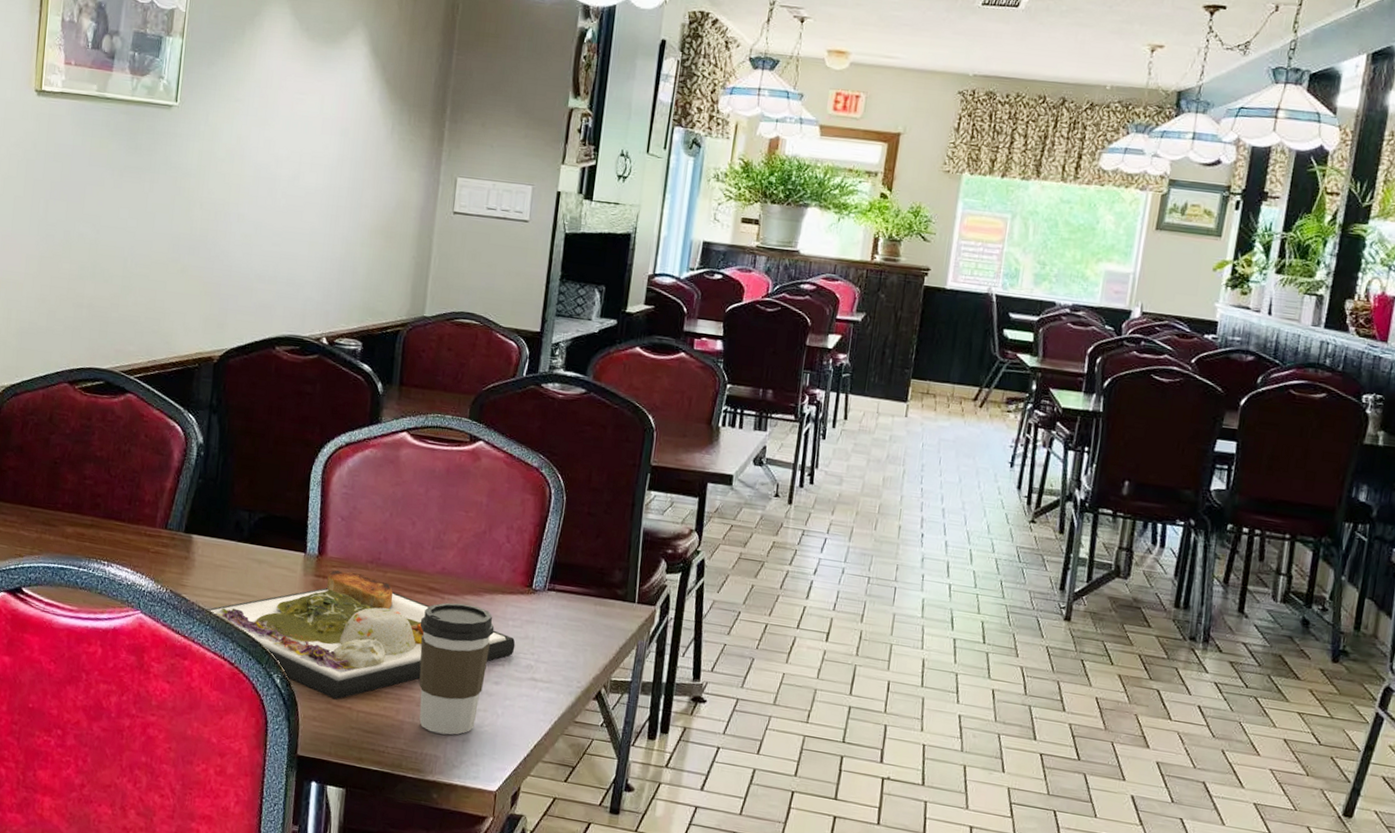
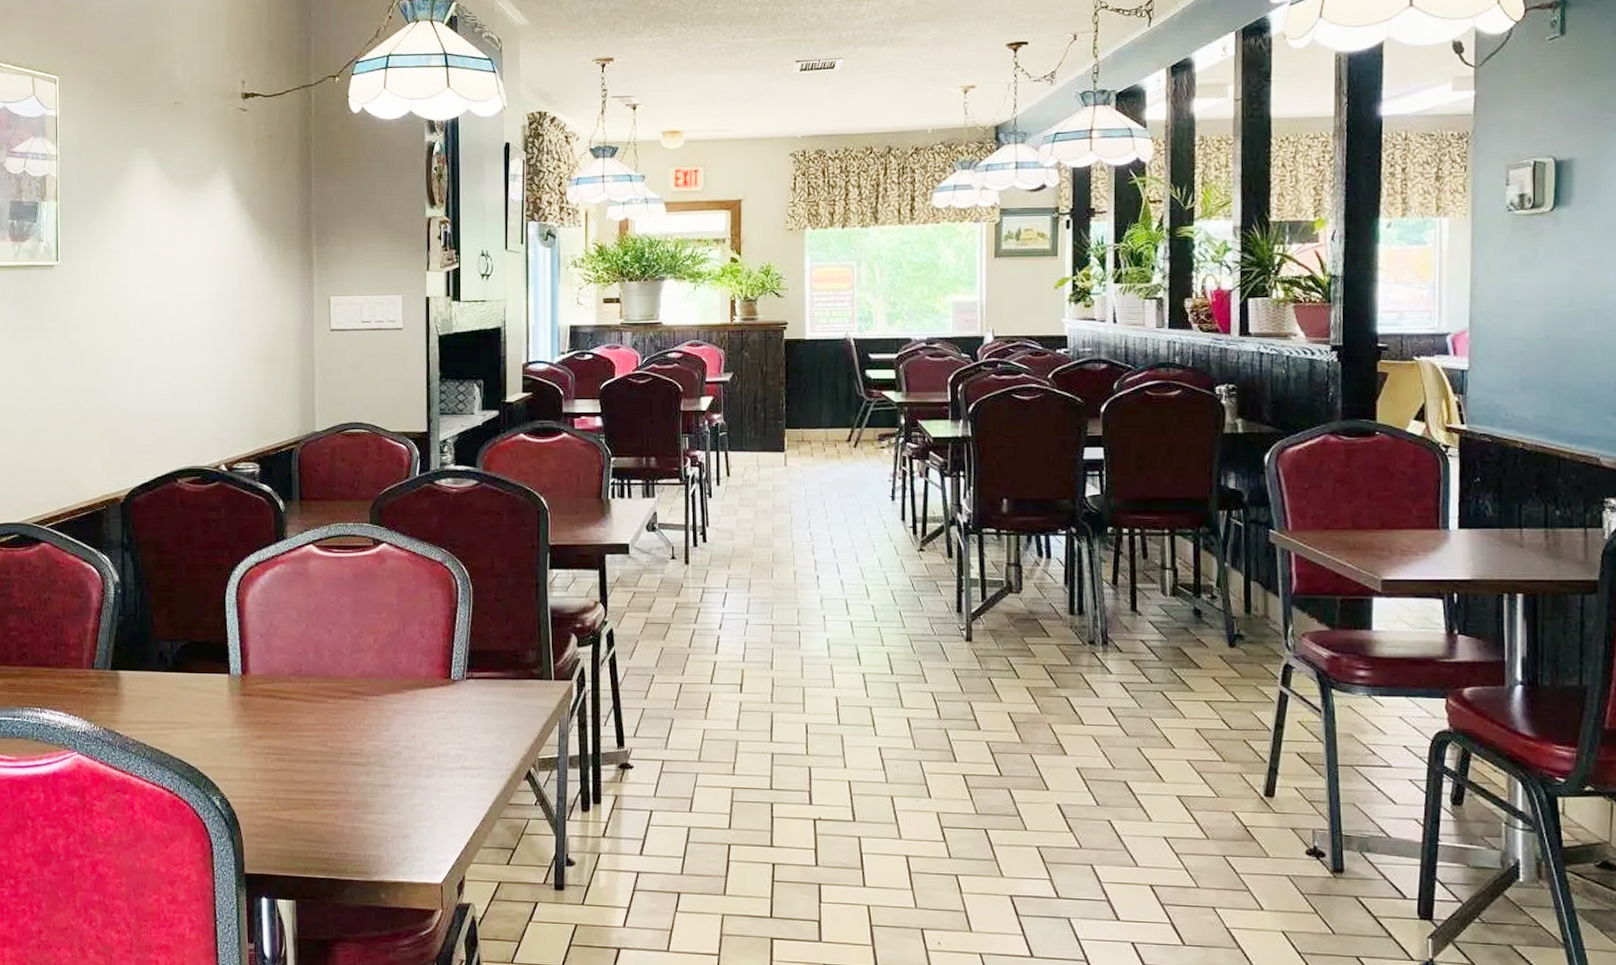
dinner plate: present [205,570,516,700] -> none [140,686,442,814]
coffee cup: present [419,602,495,735] -> none [347,703,420,834]

